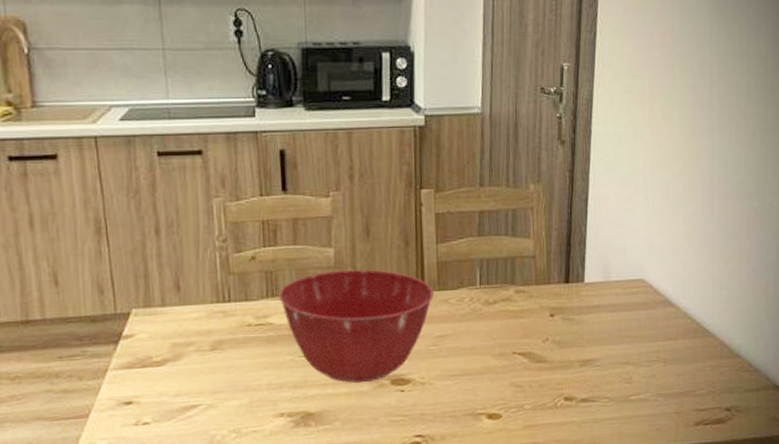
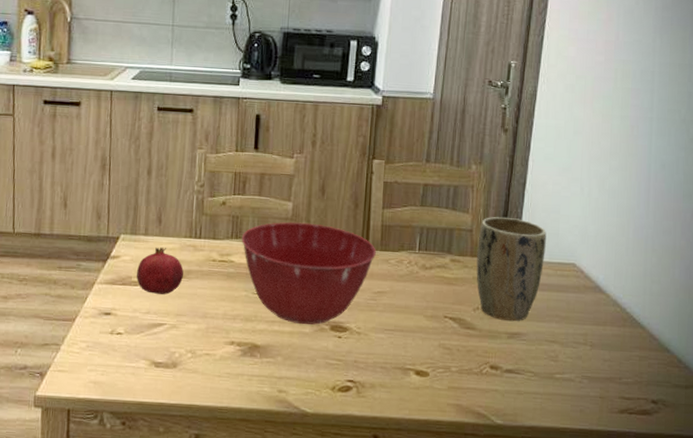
fruit: none [158,318,215,373] -> present [136,247,184,295]
plant pot: none [542,238,613,348] -> present [476,216,546,321]

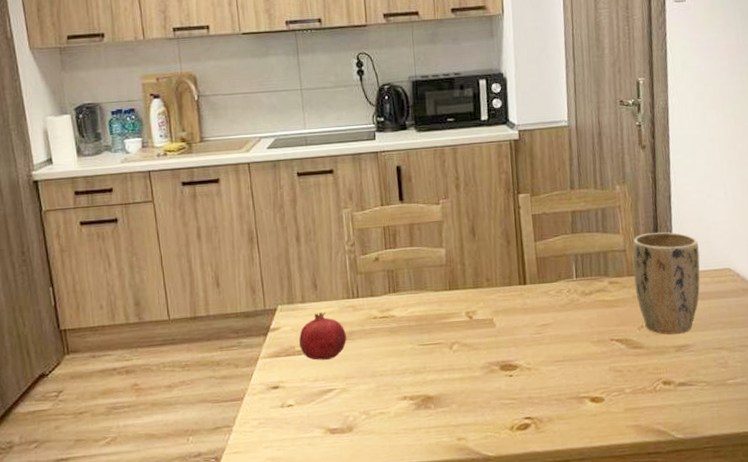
mixing bowl: present [241,222,376,325] -> none [399,266,535,369]

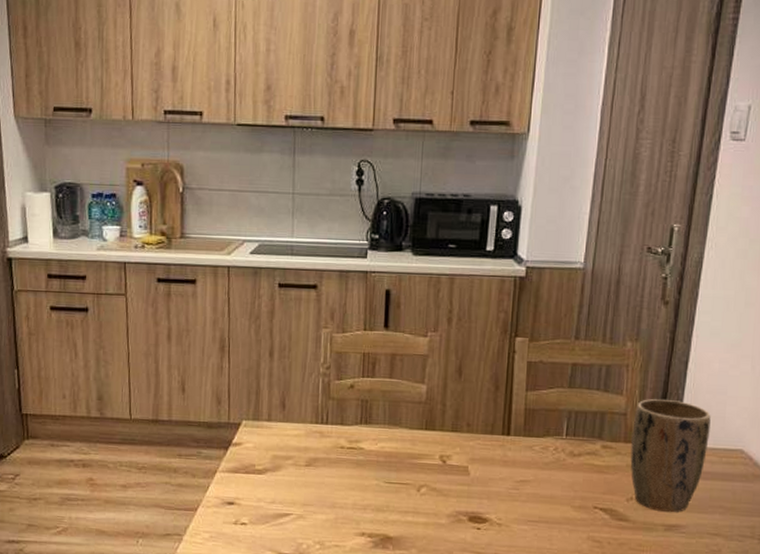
fruit: present [299,312,346,360] -> none [260,434,310,483]

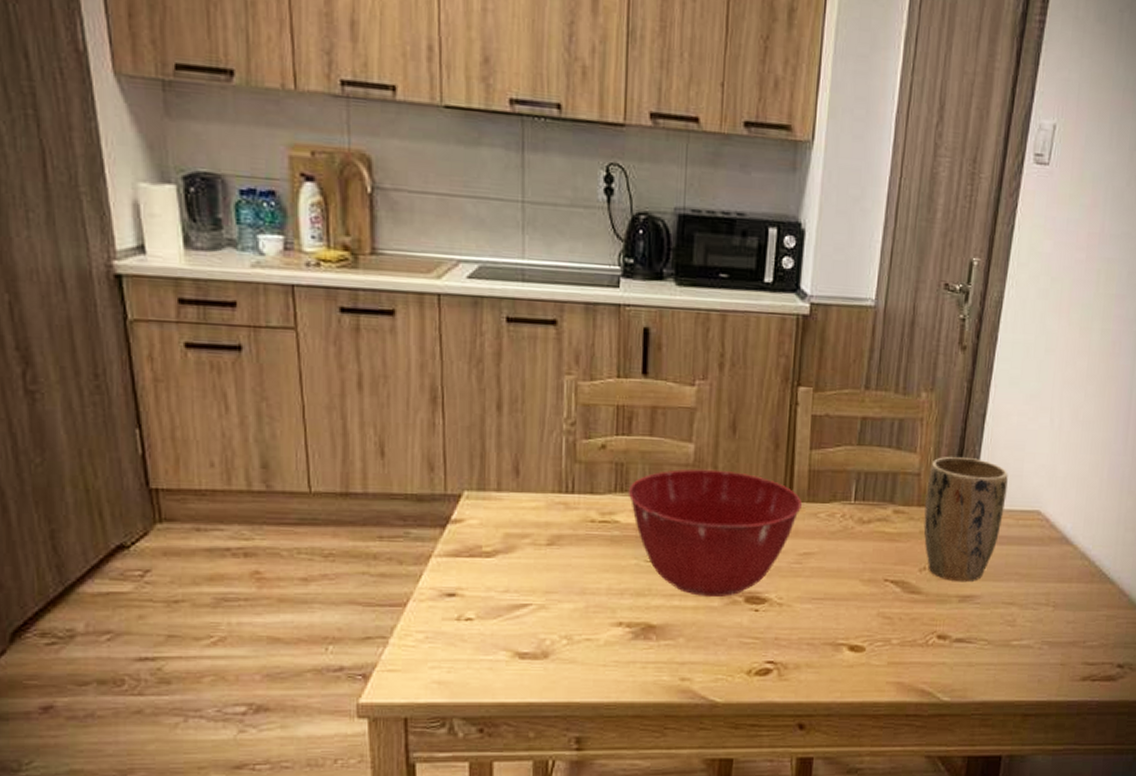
mixing bowl: none [371,406,519,516] -> present [628,468,802,598]

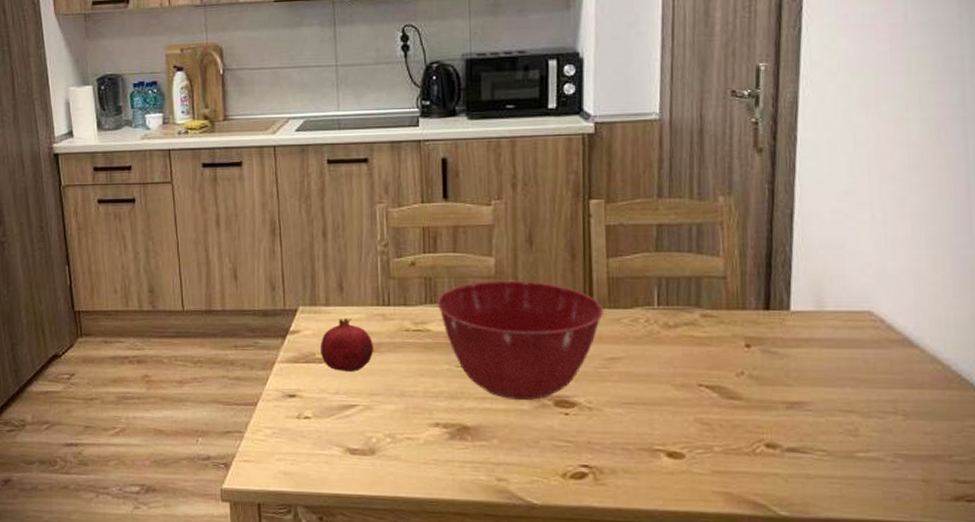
fruit: none [489,506,552,567] -> present [321,319,373,372]
plant pot: present [923,456,1008,581] -> none [735,257,829,387]

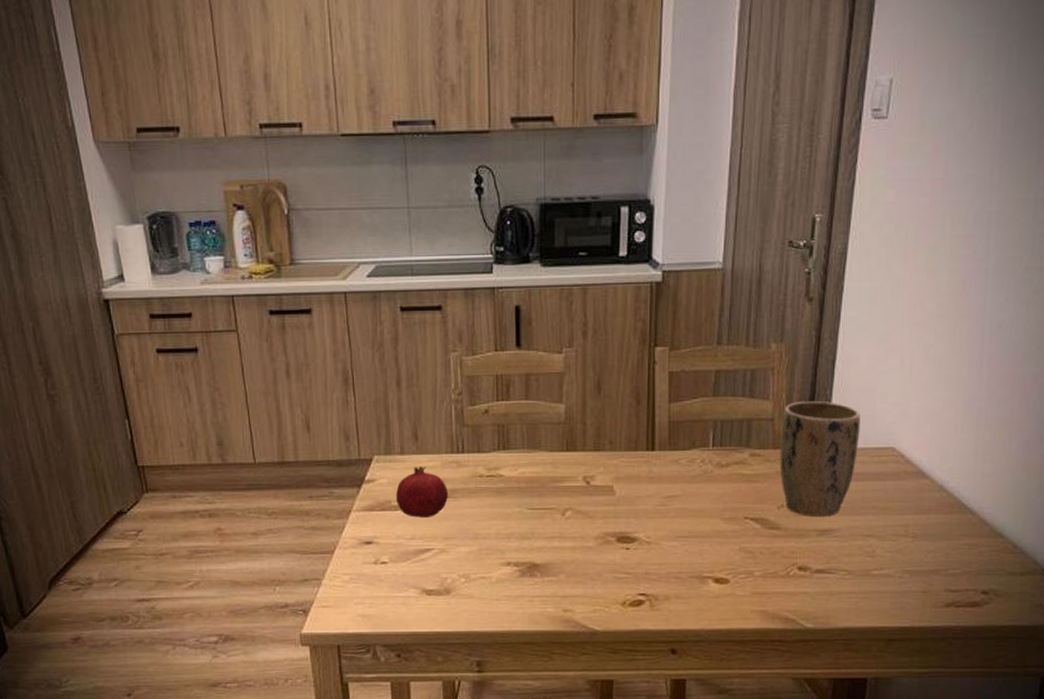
mixing bowl: present [437,280,603,401] -> none [509,426,664,539]
plant pot: none [735,257,829,387] -> present [779,400,861,516]

